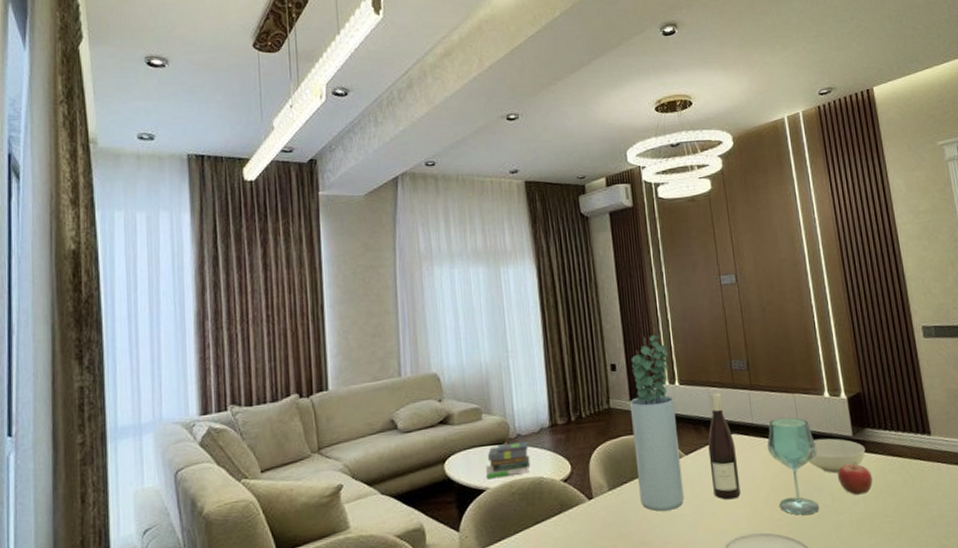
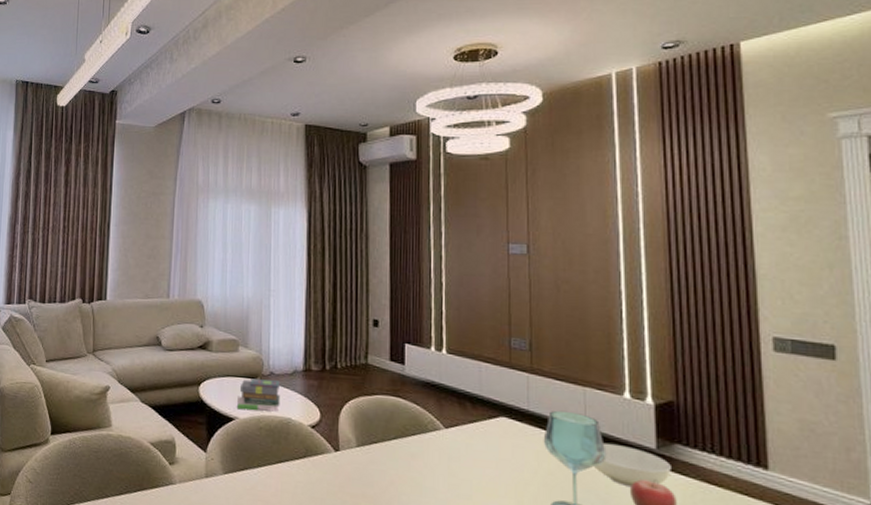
vase: present [630,327,685,512] -> none [388,288,439,482]
bottle: present [708,392,741,500] -> none [471,369,505,487]

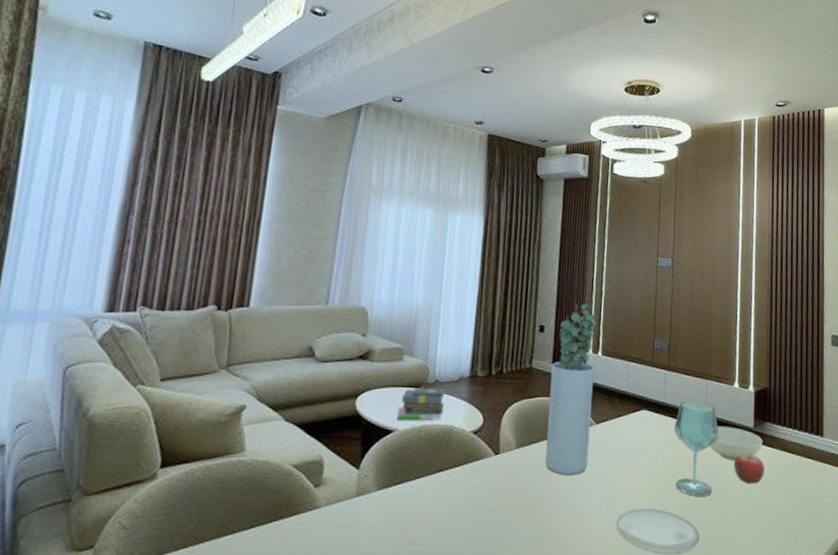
vase: none [388,288,439,482] -> present [545,296,597,475]

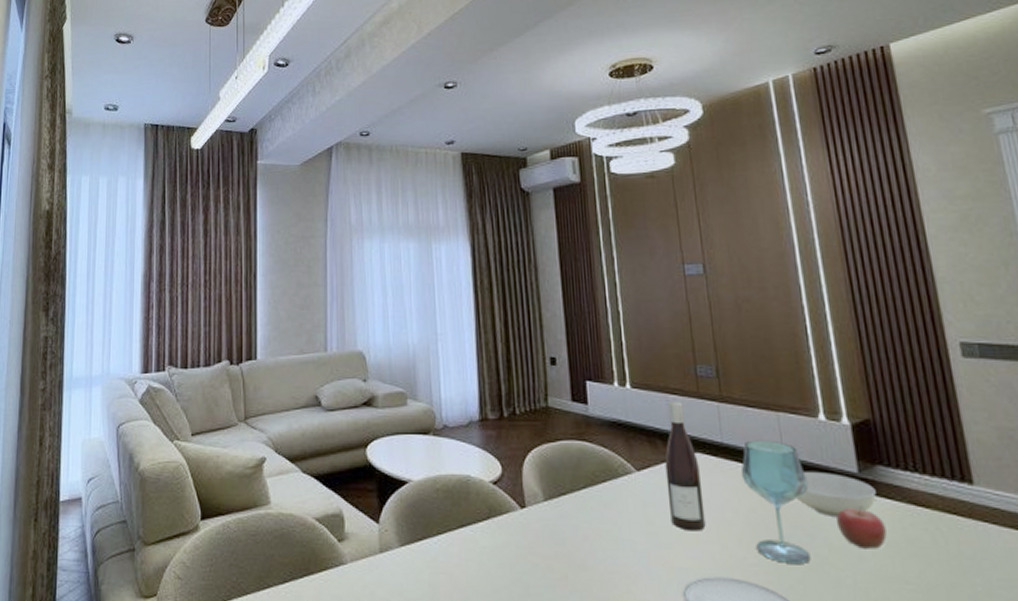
books: present [397,388,446,421] -> none [410,434,457,471]
vase: present [545,296,597,475] -> none [572,319,635,533]
bottle: none [616,368,644,473] -> present [664,401,706,531]

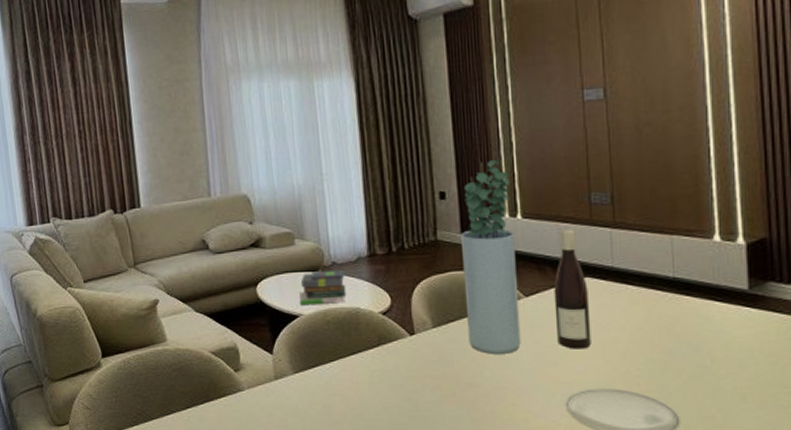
books: none [410,434,457,471] -> present [299,270,347,306]
vase: none [572,319,635,533] -> present [461,151,521,354]
wine glass: present [741,440,811,564] -> none [629,262,697,374]
bowl: present [796,471,876,516] -> none [683,289,764,331]
fruit: present [835,506,887,549] -> none [721,320,770,359]

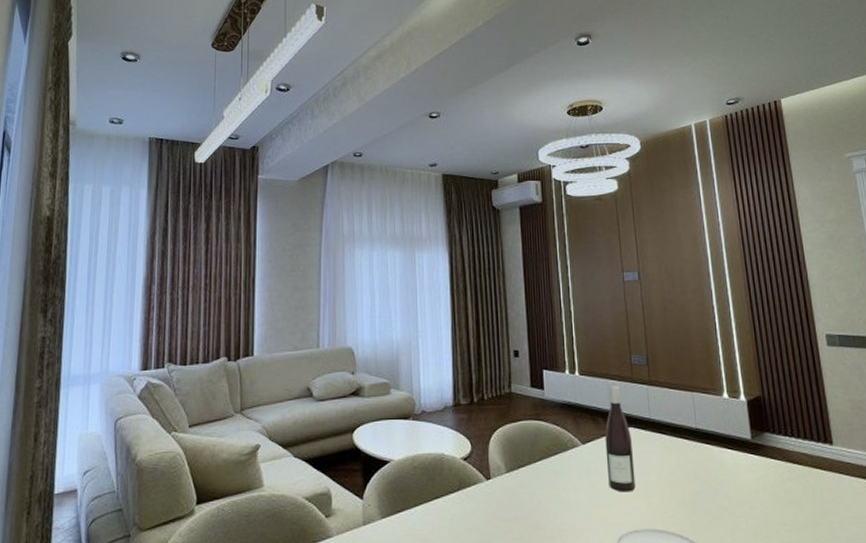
books: present [299,270,347,306] -> none [392,418,433,452]
vase: present [461,151,521,354] -> none [531,317,580,498]

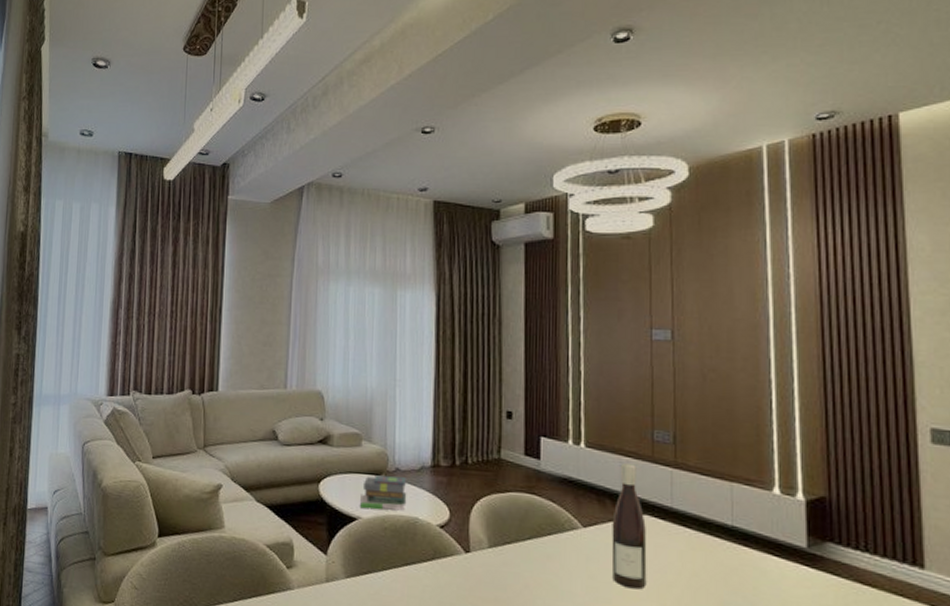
books: none [392,418,433,452] -> present [360,475,407,511]

